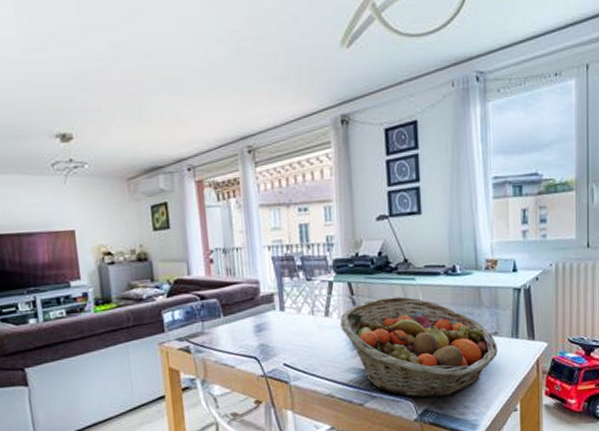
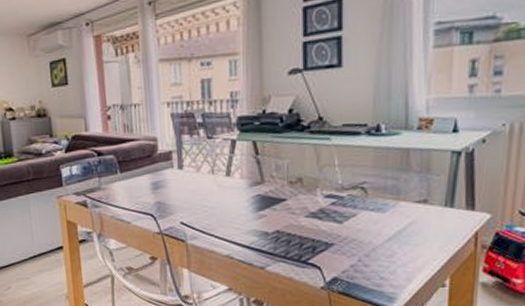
fruit basket: present [340,296,498,398] -> none [242,157,426,267]

